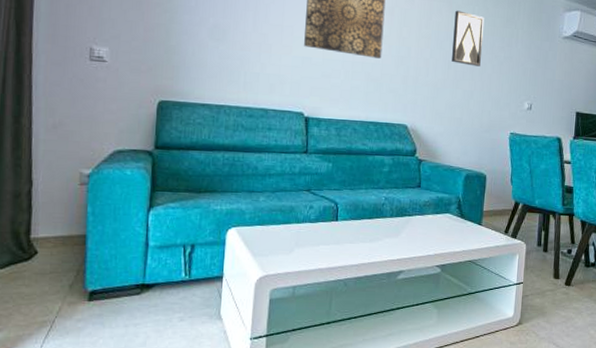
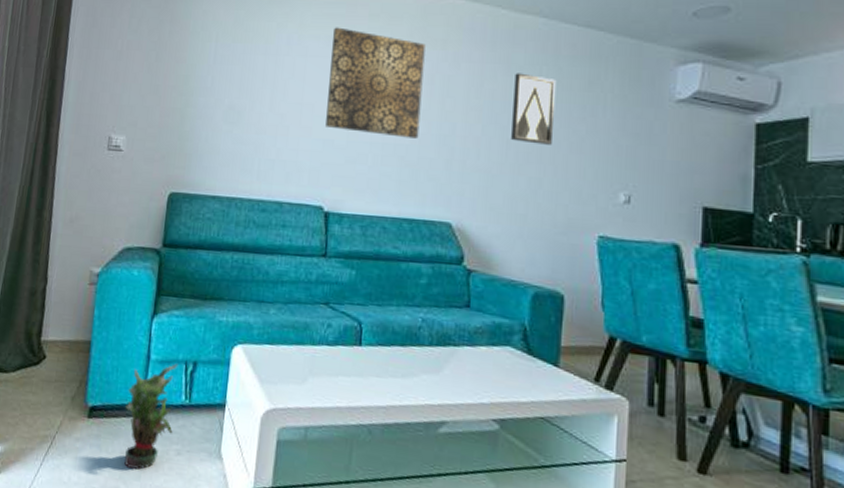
potted plant: none [126,248,177,337] -> present [124,364,178,470]

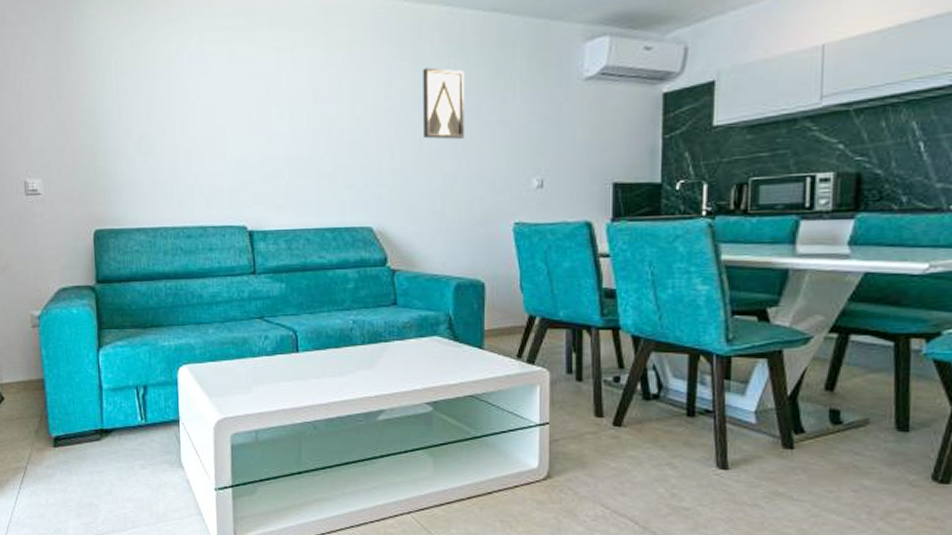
potted plant: present [124,364,178,470] -> none [87,390,134,486]
wall art: present [325,27,426,139] -> none [235,40,332,149]

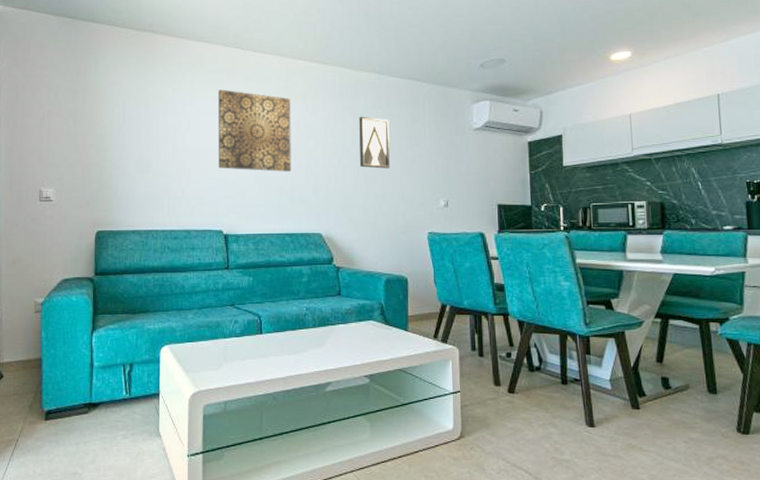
wall art: none [235,40,332,149] -> present [218,89,292,172]

